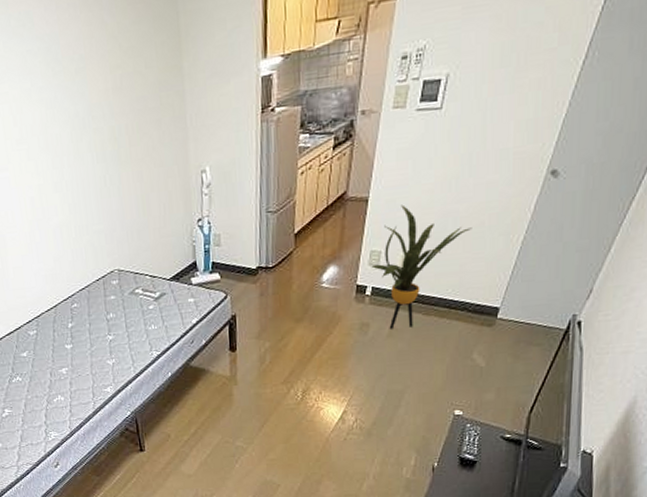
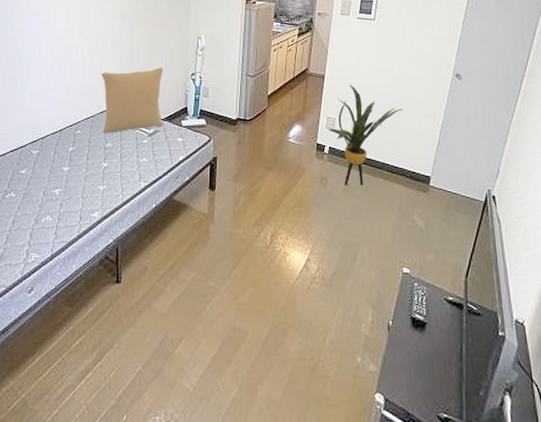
pillow: none [89,217,169,304] -> present [101,68,164,133]

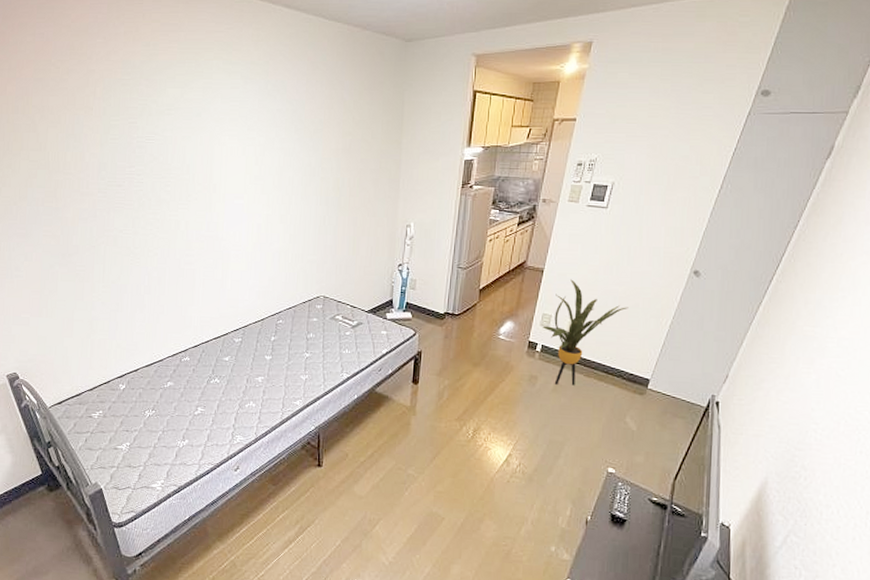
pillow: present [101,68,164,133] -> none [303,257,369,324]

